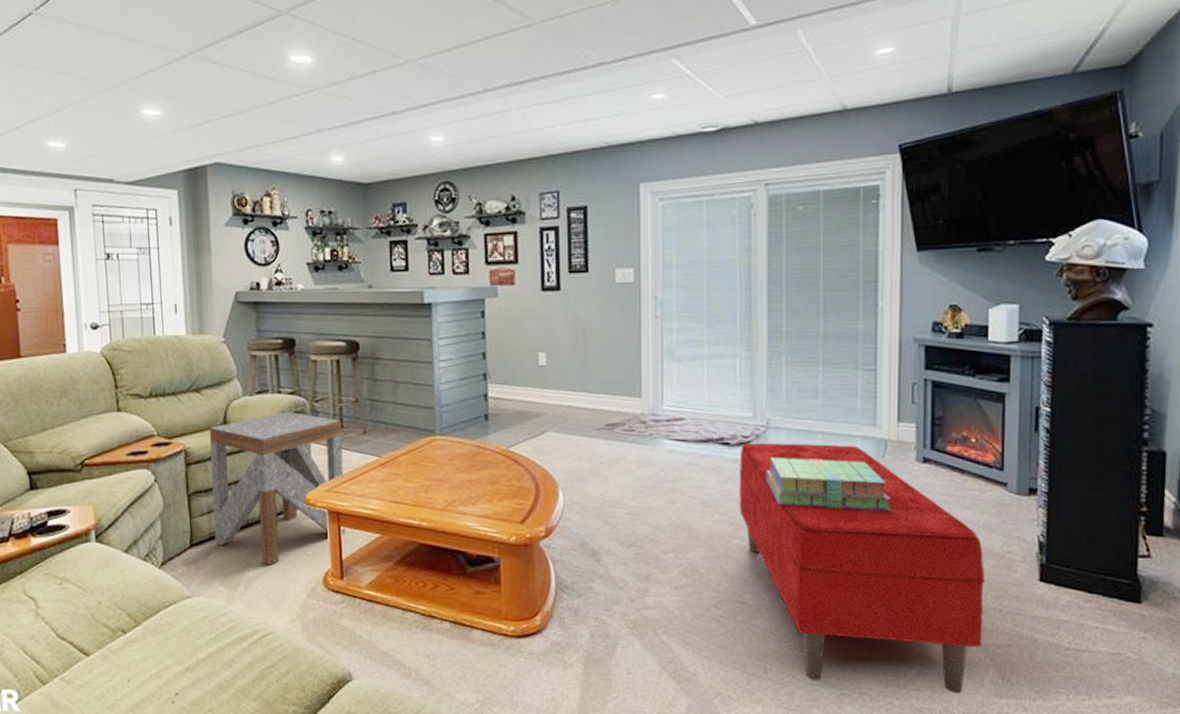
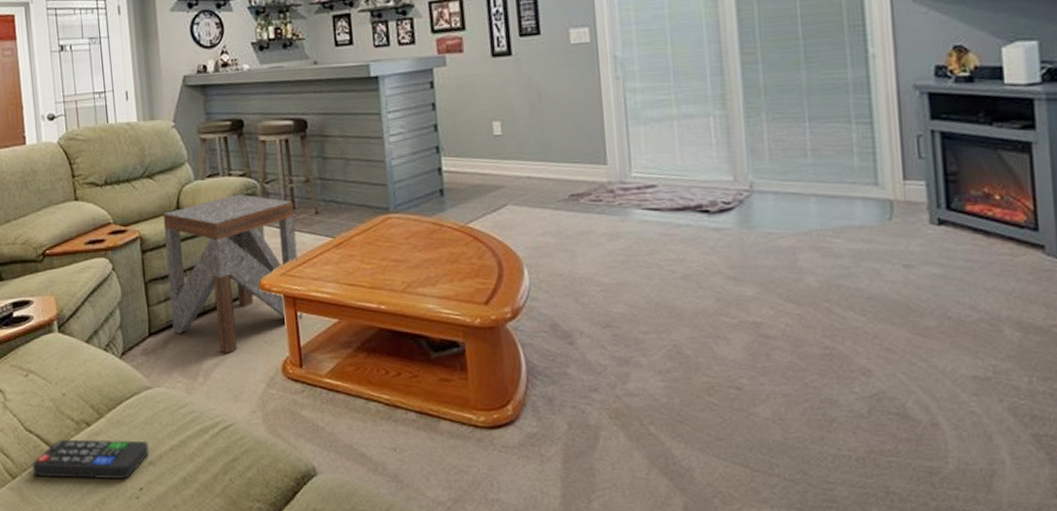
remote control: none [64,646,186,685] -> present [32,439,149,480]
bench: present [739,442,986,694] -> none [721,207,1032,494]
stack of books: present [766,457,892,512] -> none [753,224,905,282]

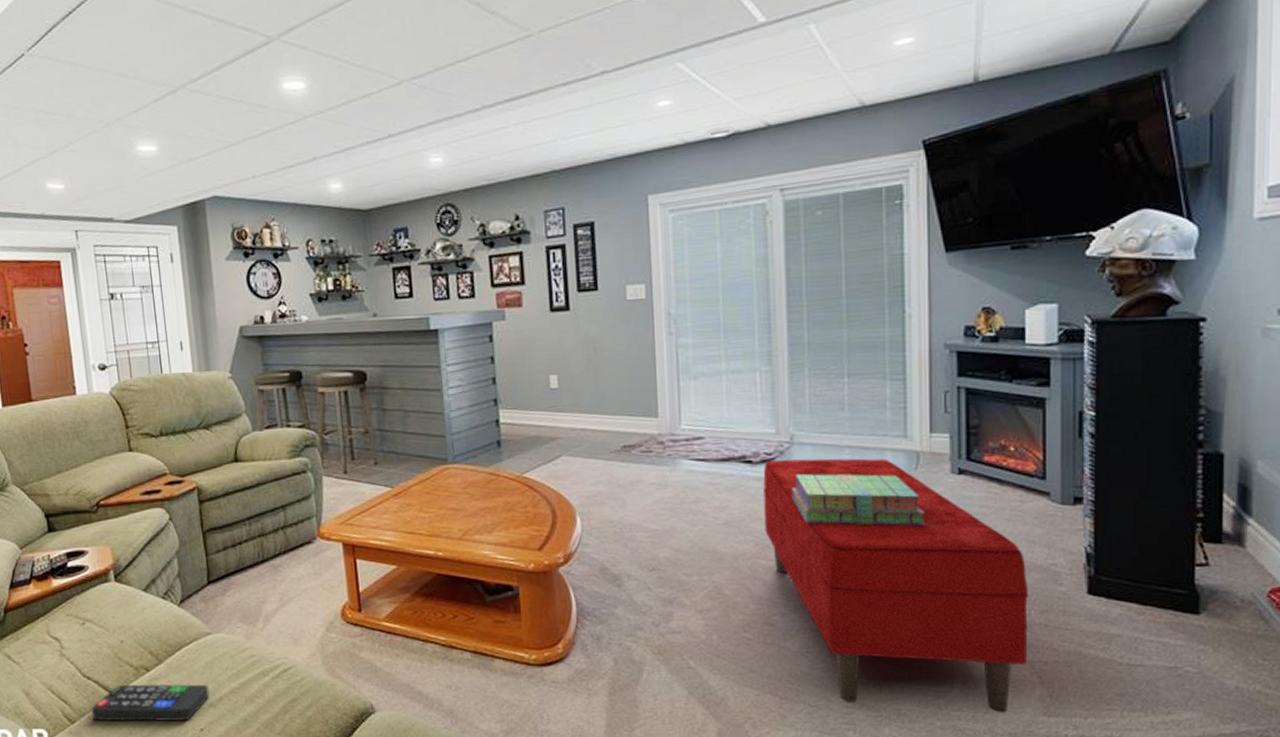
side table: present [163,194,303,354] -> none [220,445,362,600]
bench: none [721,207,1032,494] -> present [763,458,1029,713]
stack of books: none [753,224,905,282] -> present [791,473,926,526]

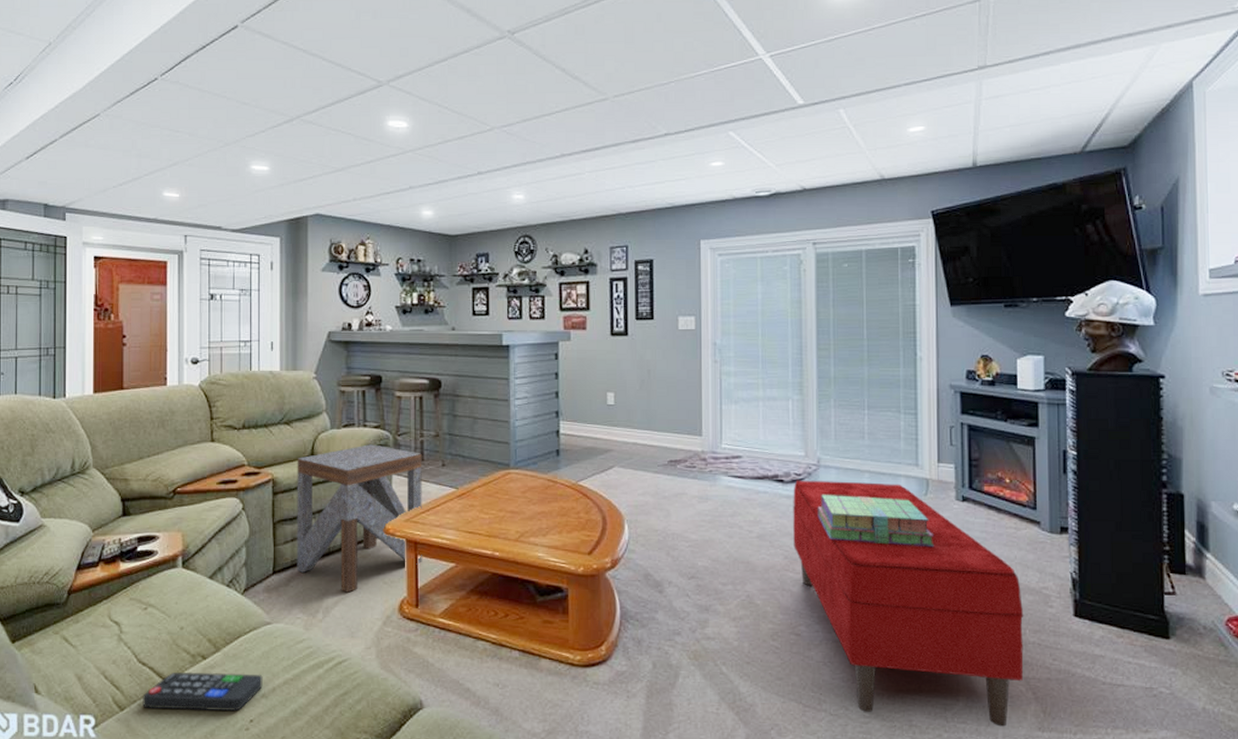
side table: none [220,445,362,600] -> present [297,444,422,593]

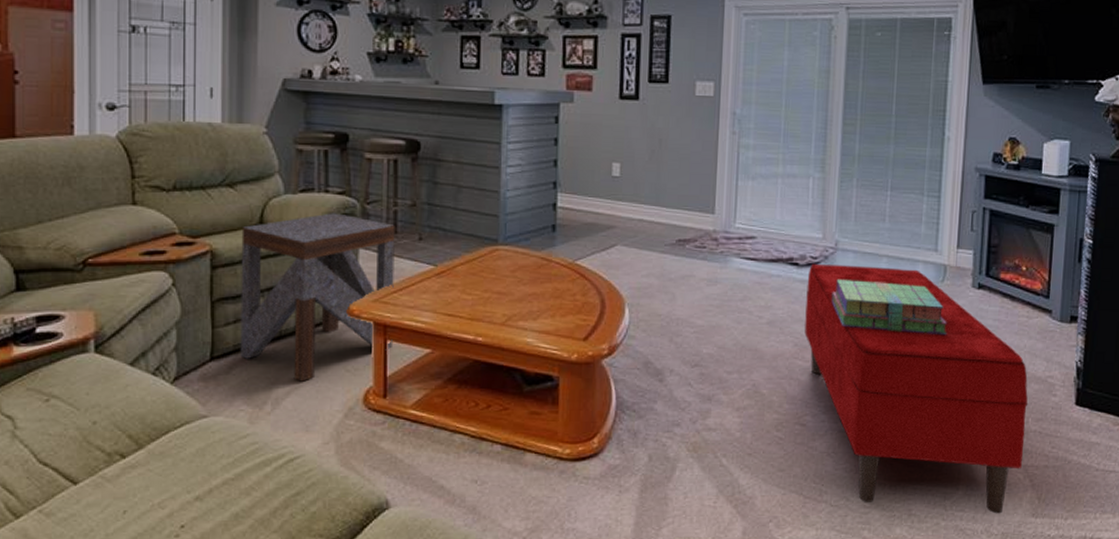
remote control: present [142,672,263,712] -> none [44,472,197,517]

